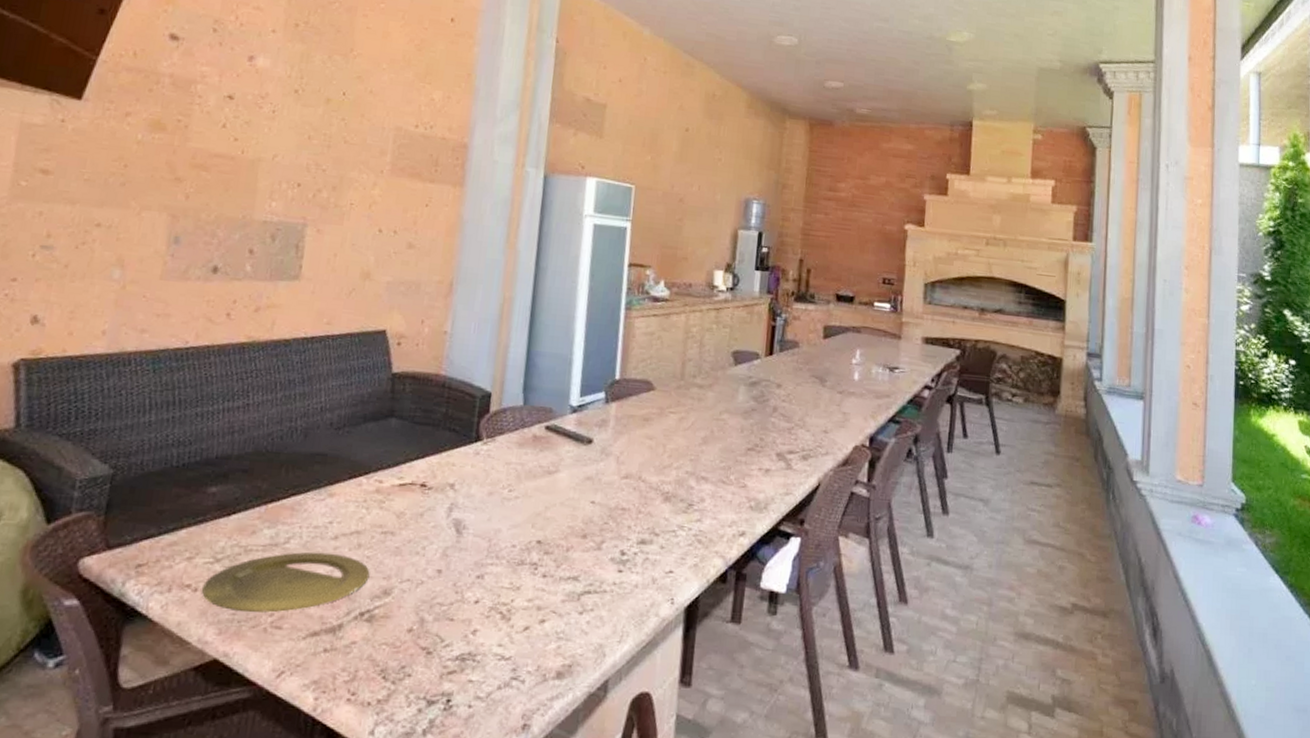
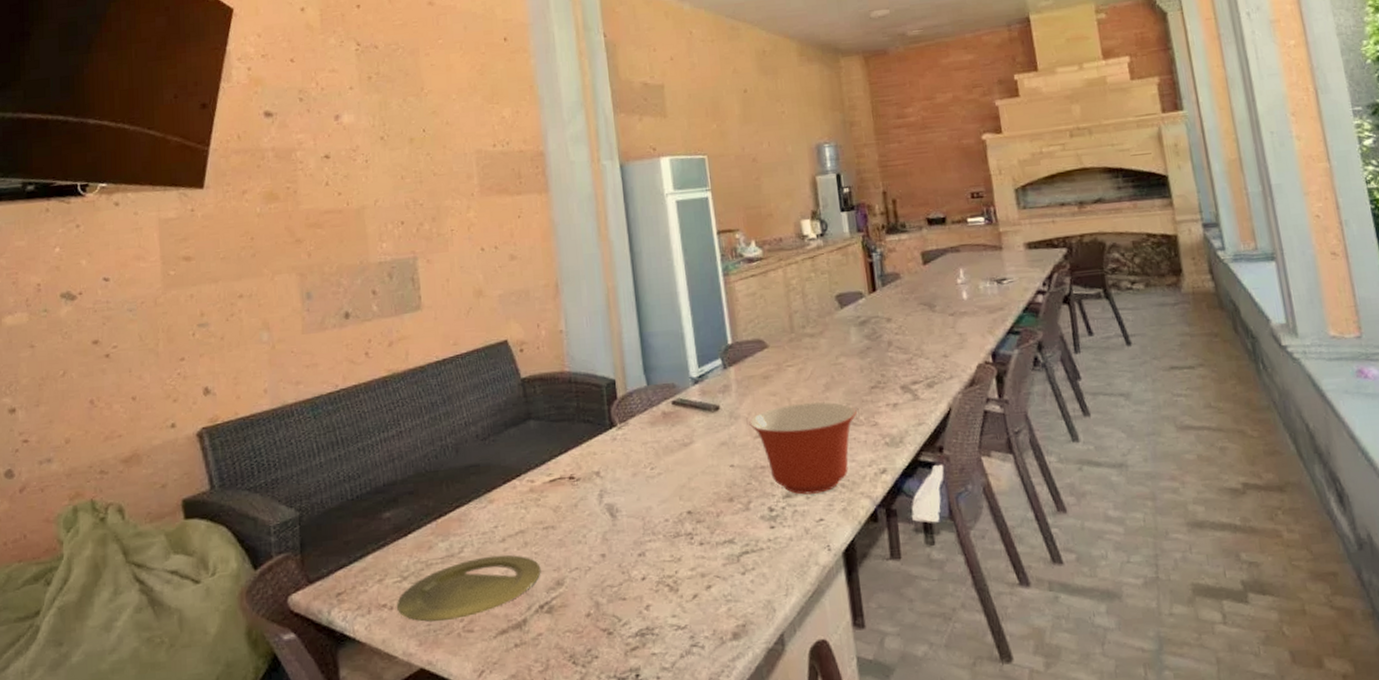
mixing bowl: none [619,451,729,545] -> present [749,402,857,495]

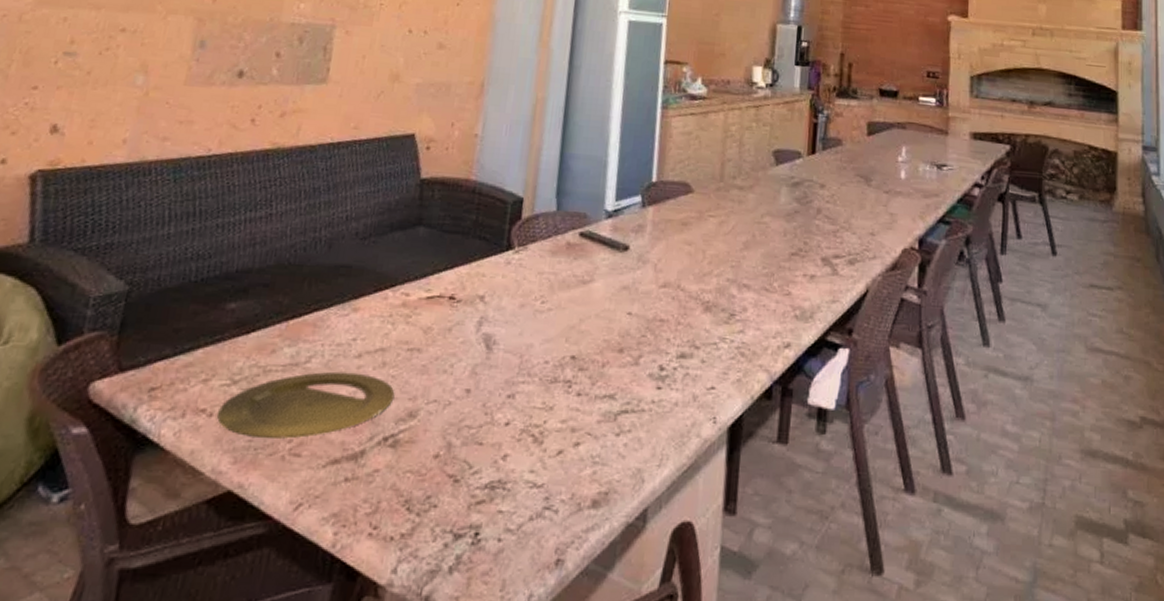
mixing bowl: present [749,402,857,495] -> none [657,258,772,359]

